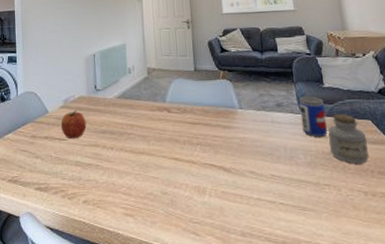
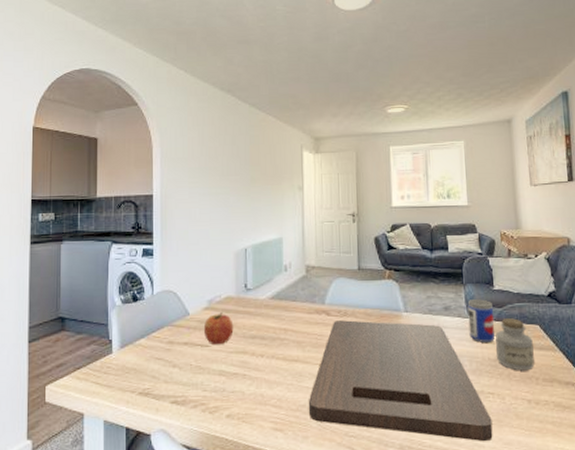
cutting board: none [154,116,331,231] -> present [308,320,493,442]

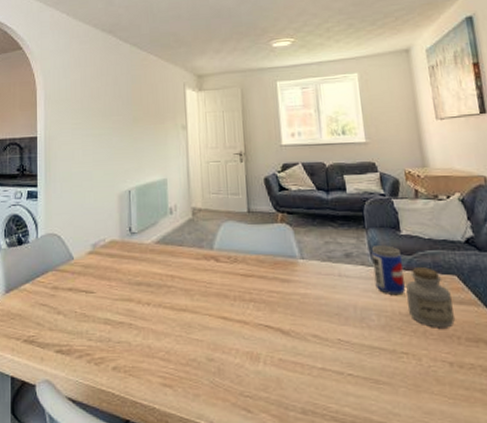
fruit: present [203,312,234,345] -> none [87,257,119,292]
cutting board: present [308,320,493,442] -> none [198,267,410,410]

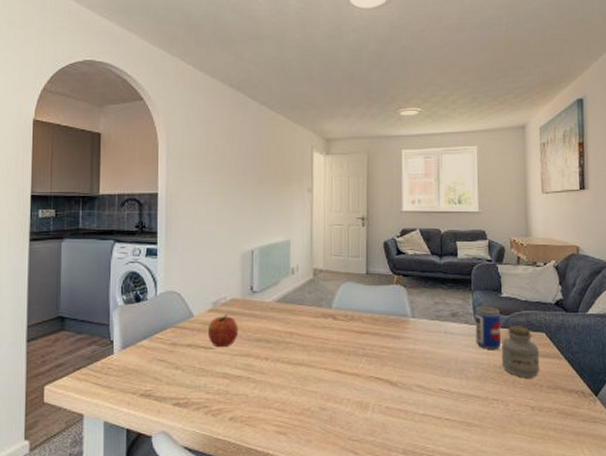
fruit: none [87,257,119,292] -> present [207,315,239,348]

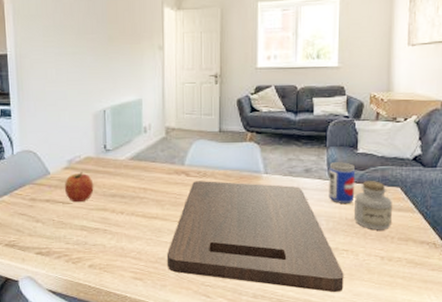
cutting board: none [312,325,496,448] -> present [166,181,344,293]

